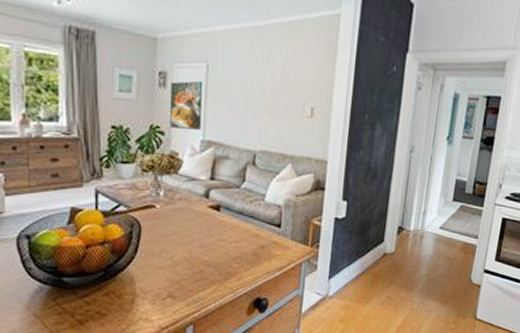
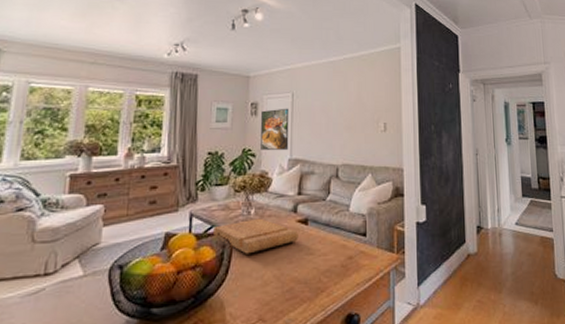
cutting board: none [121,200,210,235] -> present [213,218,298,254]

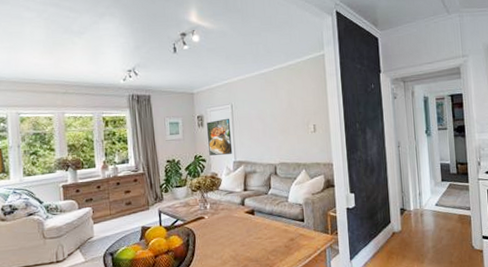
cutting board: present [213,218,298,254] -> none [179,211,248,240]

